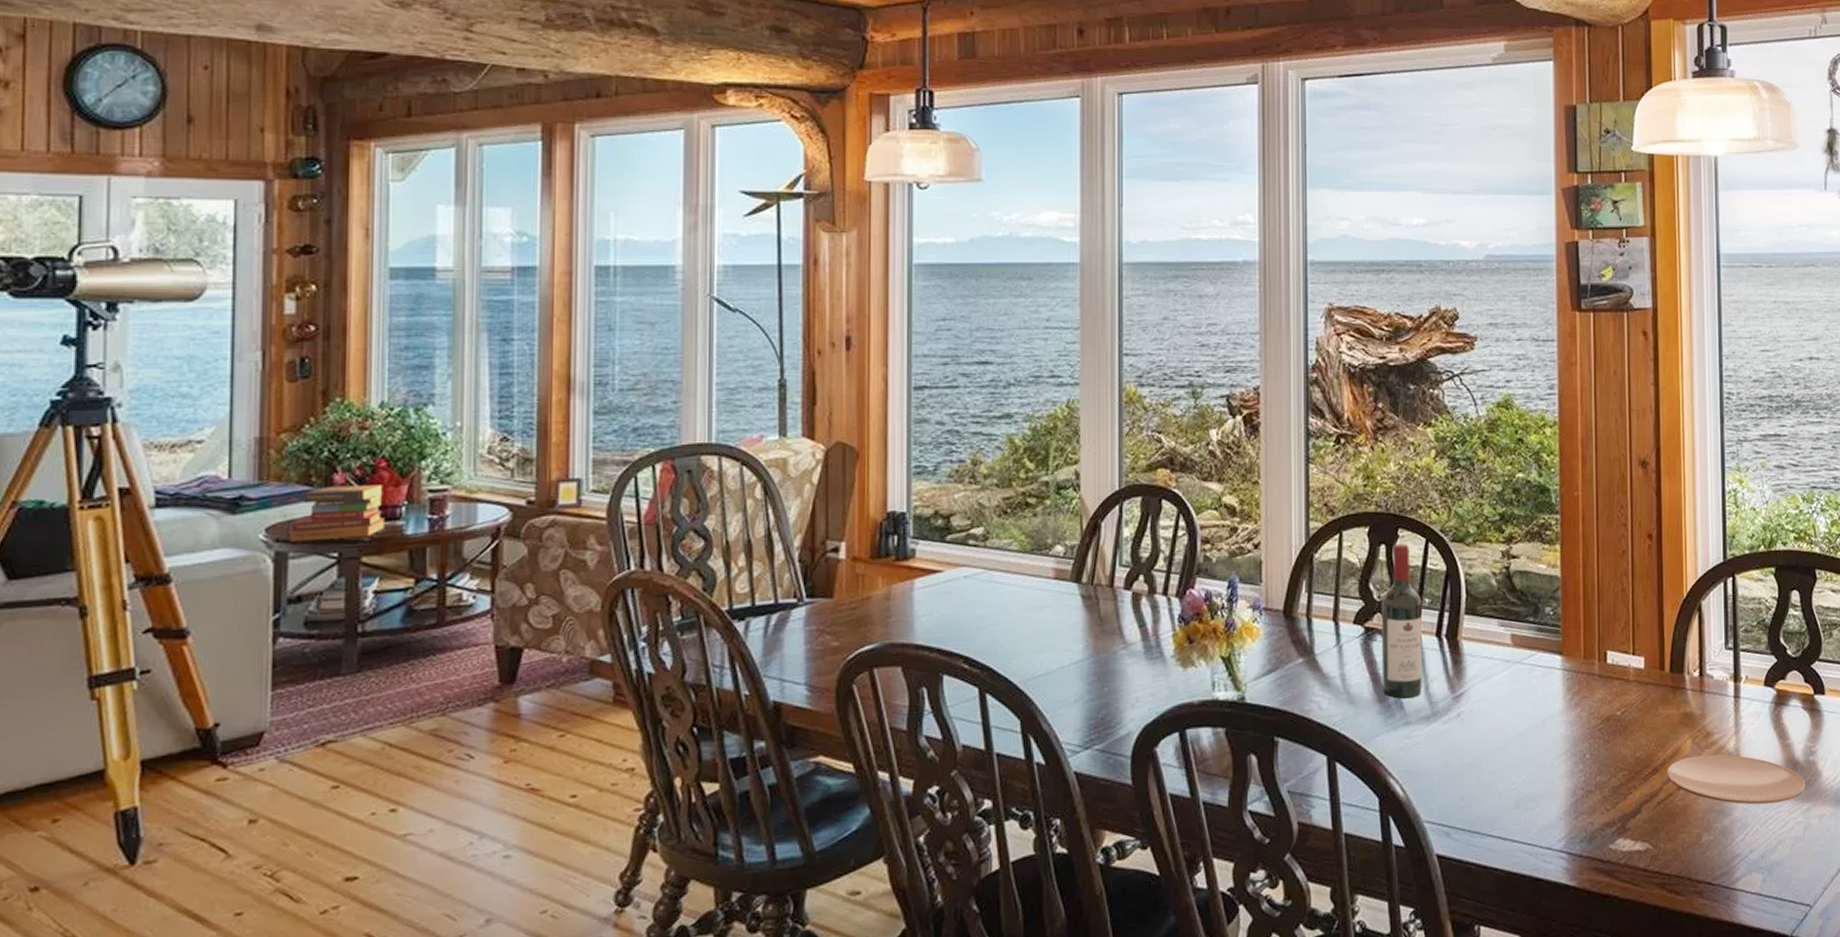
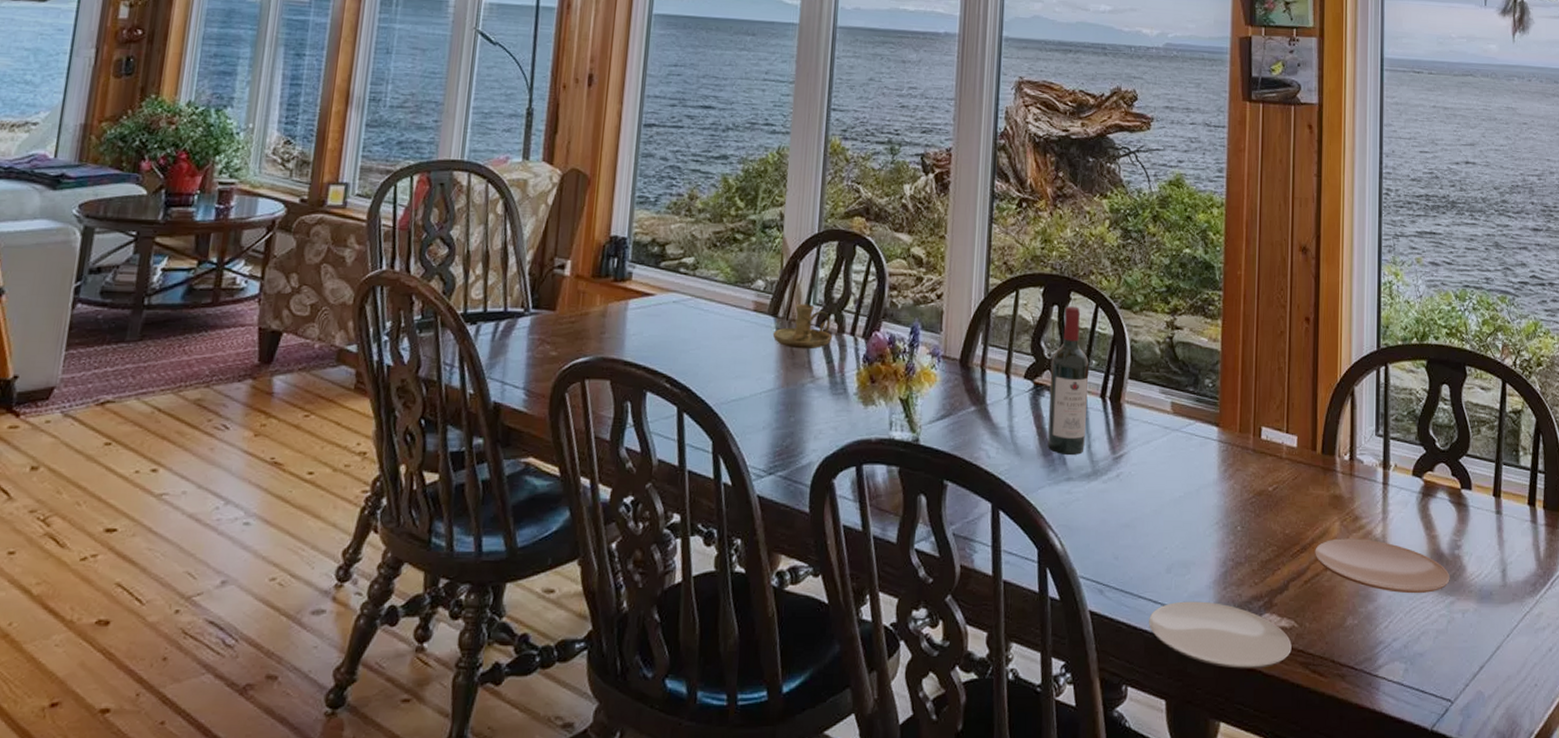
books: present [290,485,386,542] -> none [97,172,182,220]
candlestick: none [1077,566,1142,615] -> present [772,303,832,350]
plate: none [1499,833,1647,897] -> present [1149,601,1292,669]

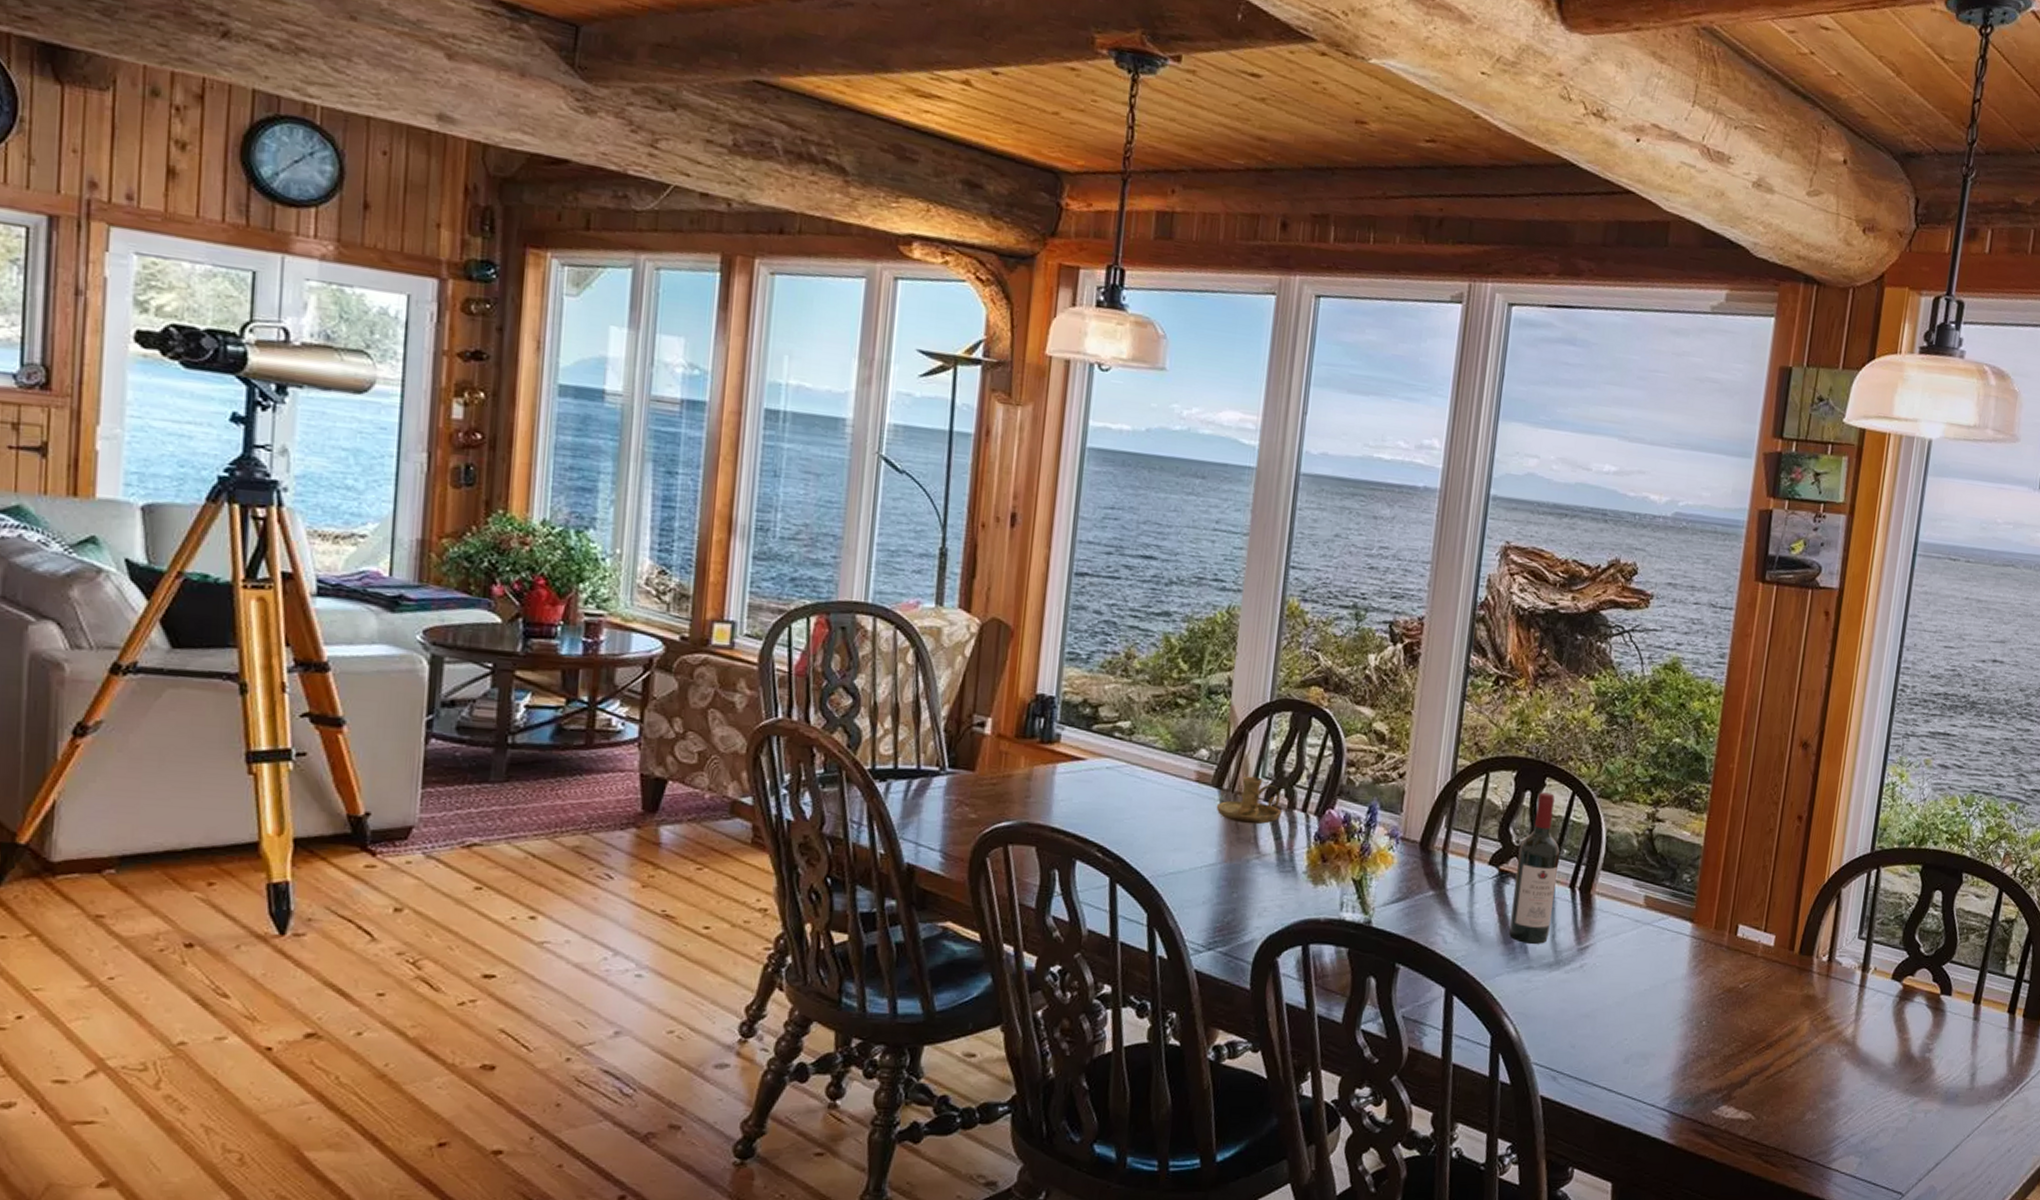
plate: present [1149,601,1292,669] -> none [1601,1091,1747,1157]
plate: present [1315,538,1450,594] -> none [1780,1037,1917,1093]

